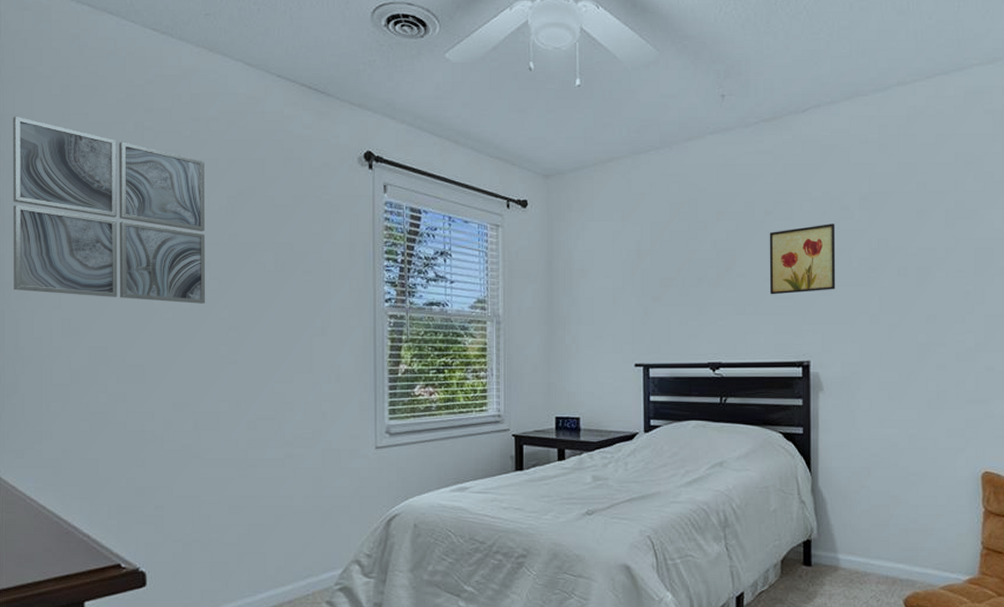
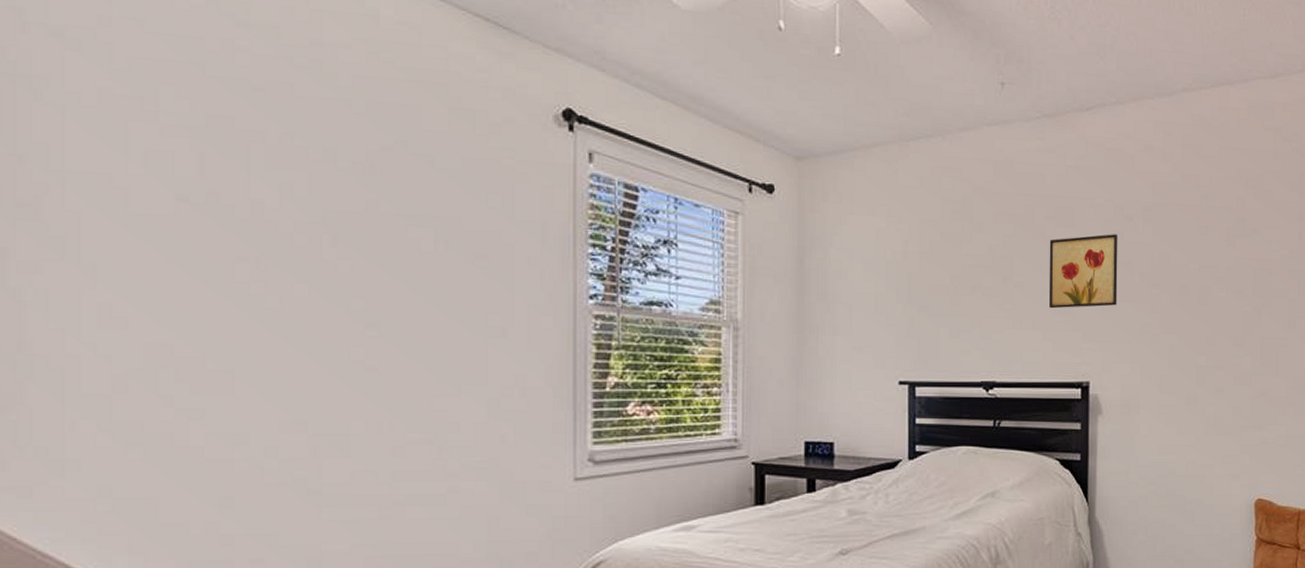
wall art: present [12,116,206,304] -> none [12,10,331,291]

